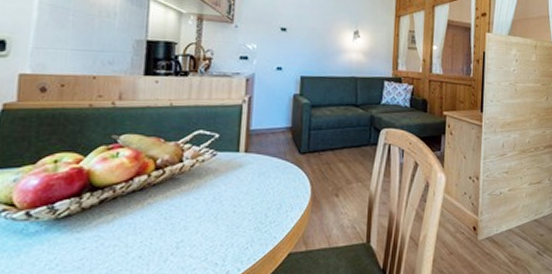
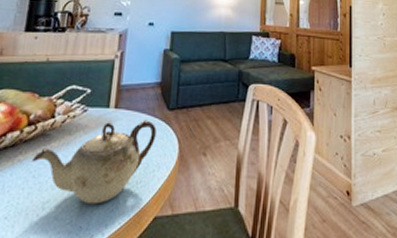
teapot: none [162,163,288,243] -> present [31,120,157,205]

